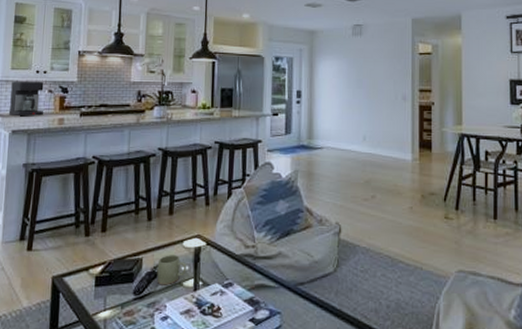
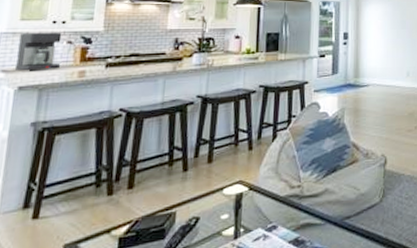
mug: present [157,255,187,285] -> none [192,204,226,238]

